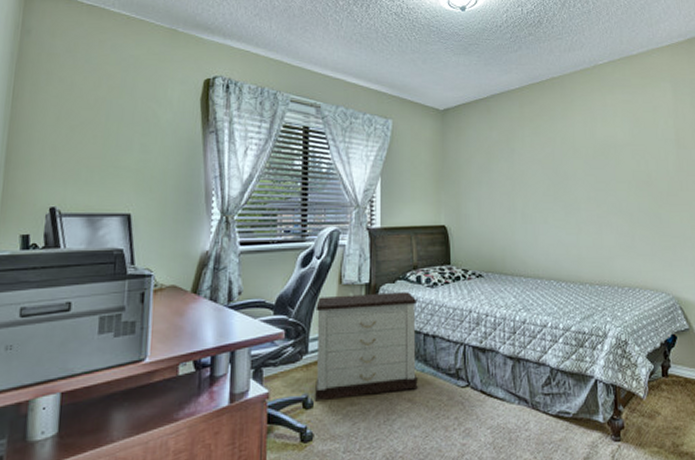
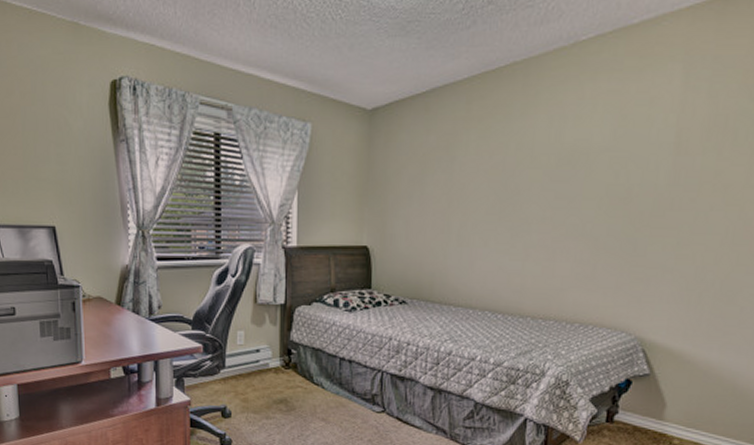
nightstand: present [315,292,418,402] -> none [232,314,333,413]

